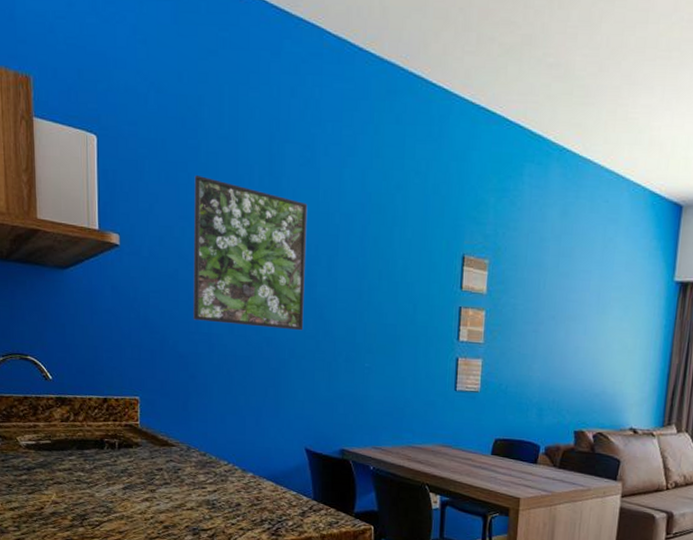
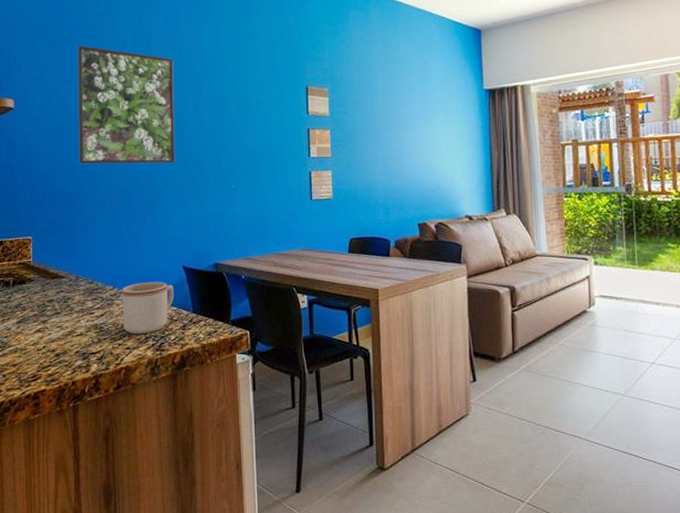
mug: none [237,461,294,516] -> present [122,282,174,335]

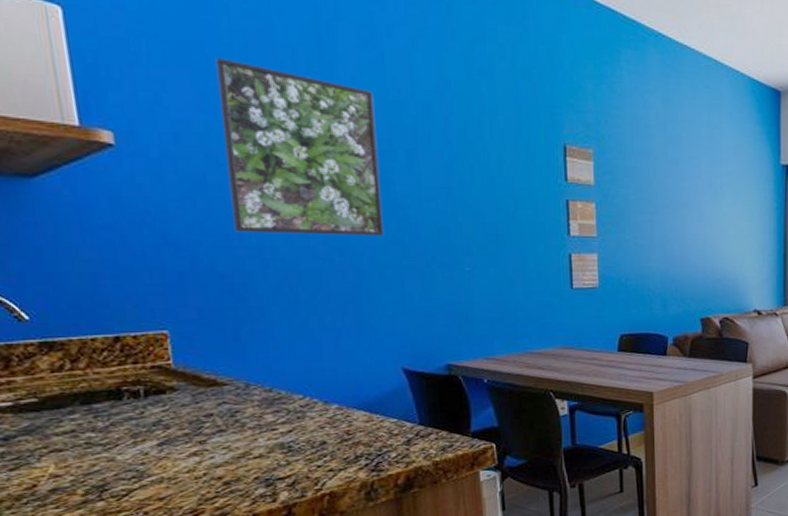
mug: present [122,282,174,335] -> none [316,388,393,453]

